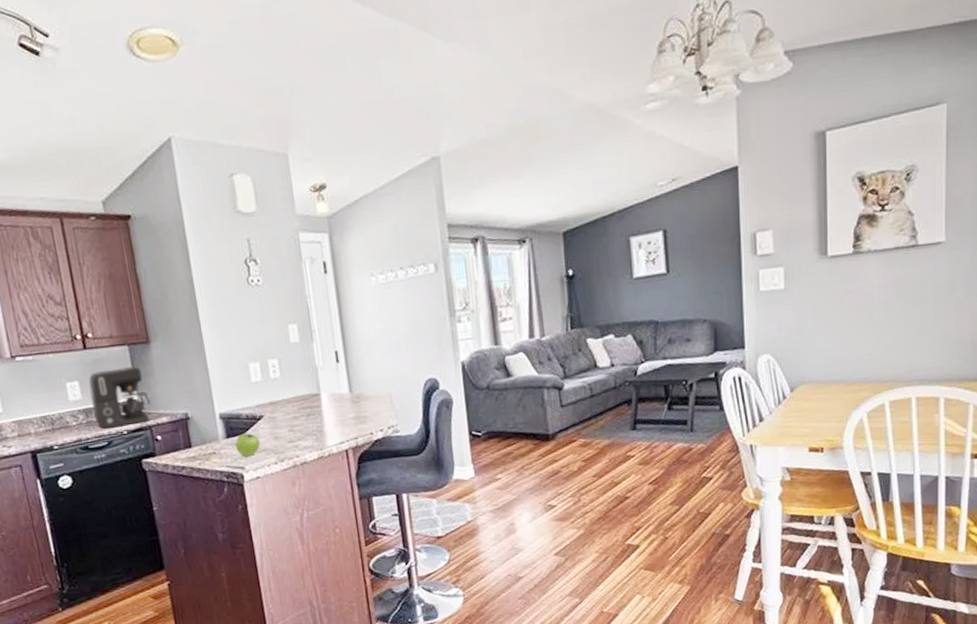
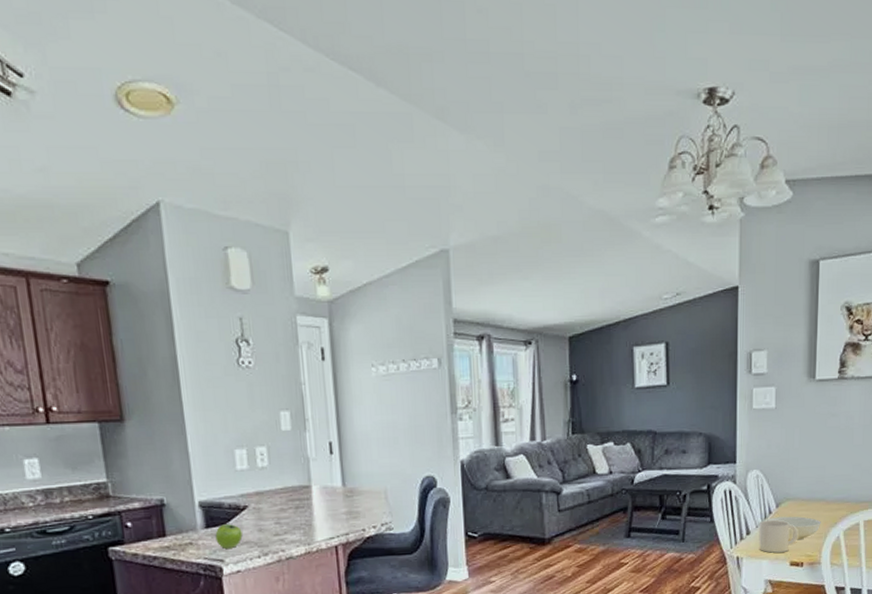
coffee maker: present [89,366,151,429] -> none [50,446,121,512]
mug: none [773,405,817,439] -> present [758,520,799,553]
bowl: none [780,400,841,425] -> present [766,516,821,541]

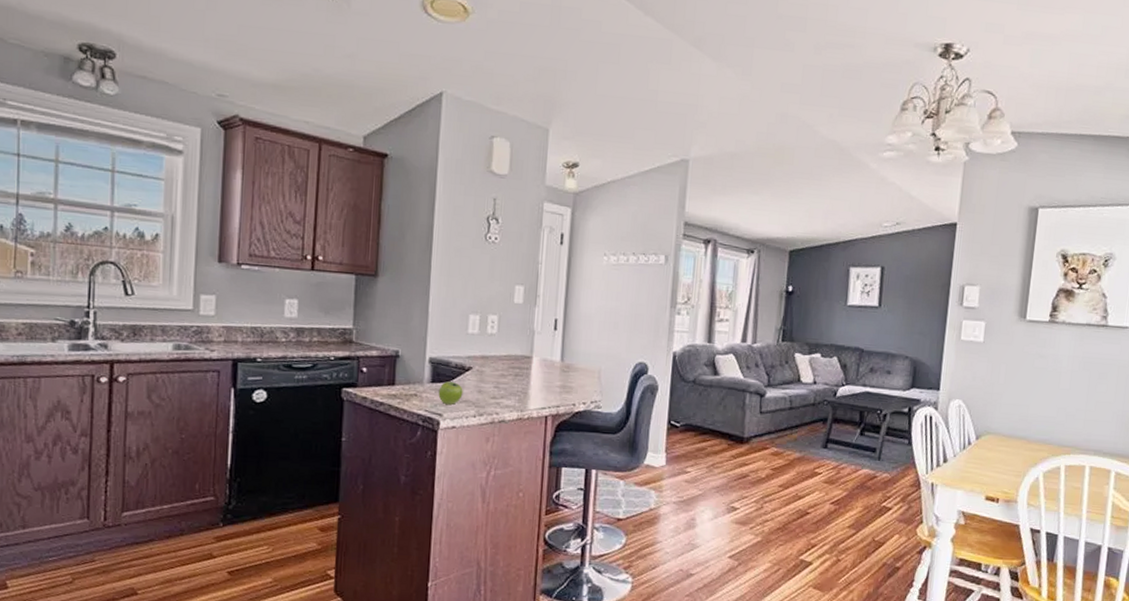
mug: present [758,520,799,553] -> none [954,450,997,485]
bowl: present [766,516,821,541] -> none [964,448,1021,476]

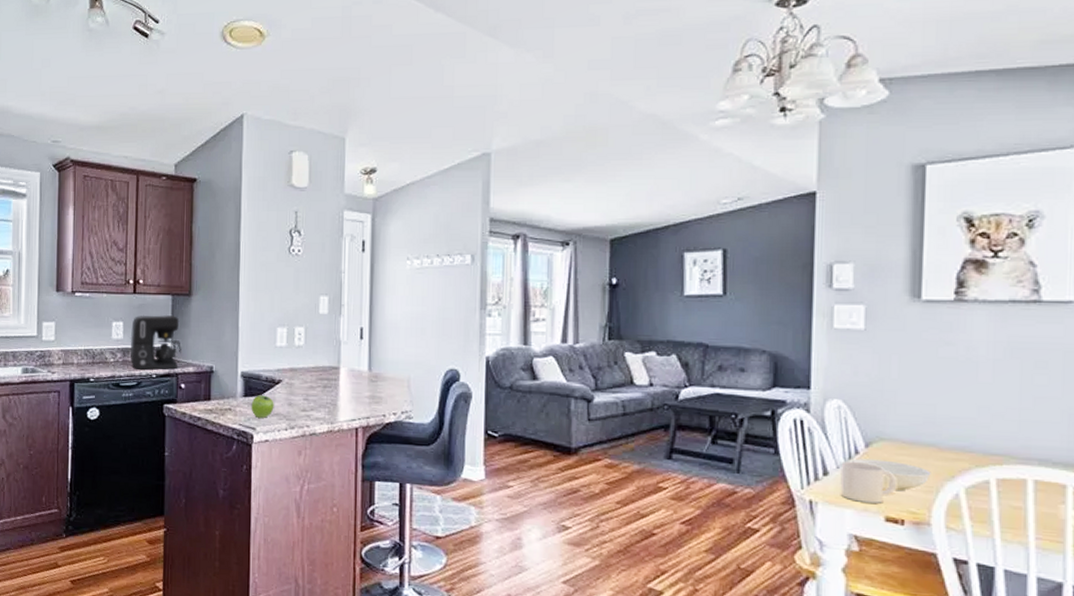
coffee maker: none [305,293,364,352] -> present [130,315,181,370]
mug: none [954,450,997,485] -> present [840,461,897,504]
bowl: none [964,448,1021,476] -> present [851,458,931,492]

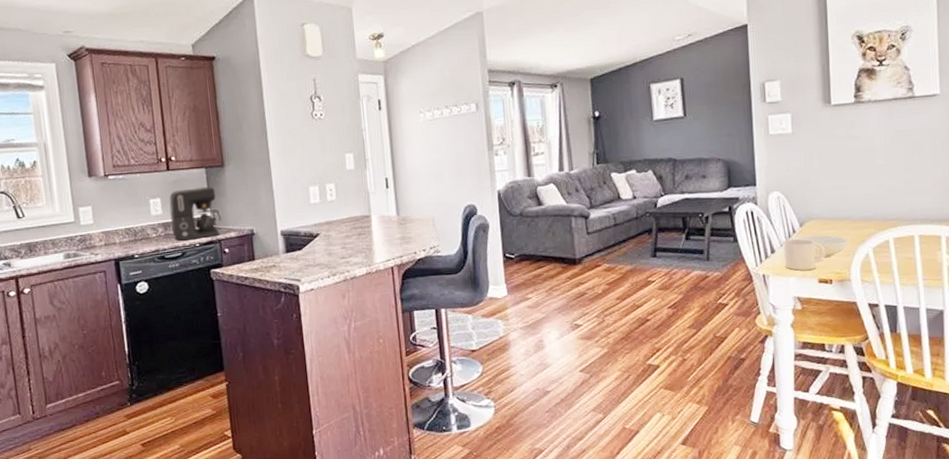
fruit: present [251,395,274,418] -> none [293,249,315,270]

